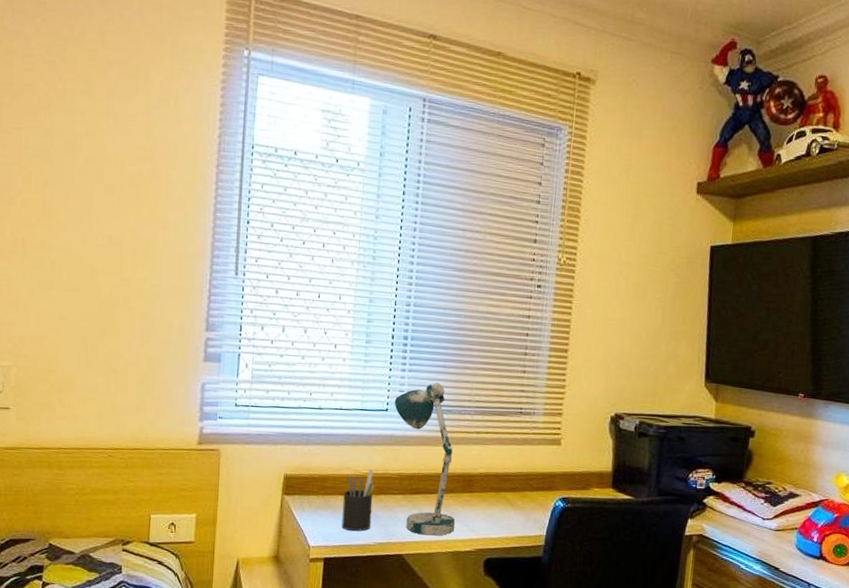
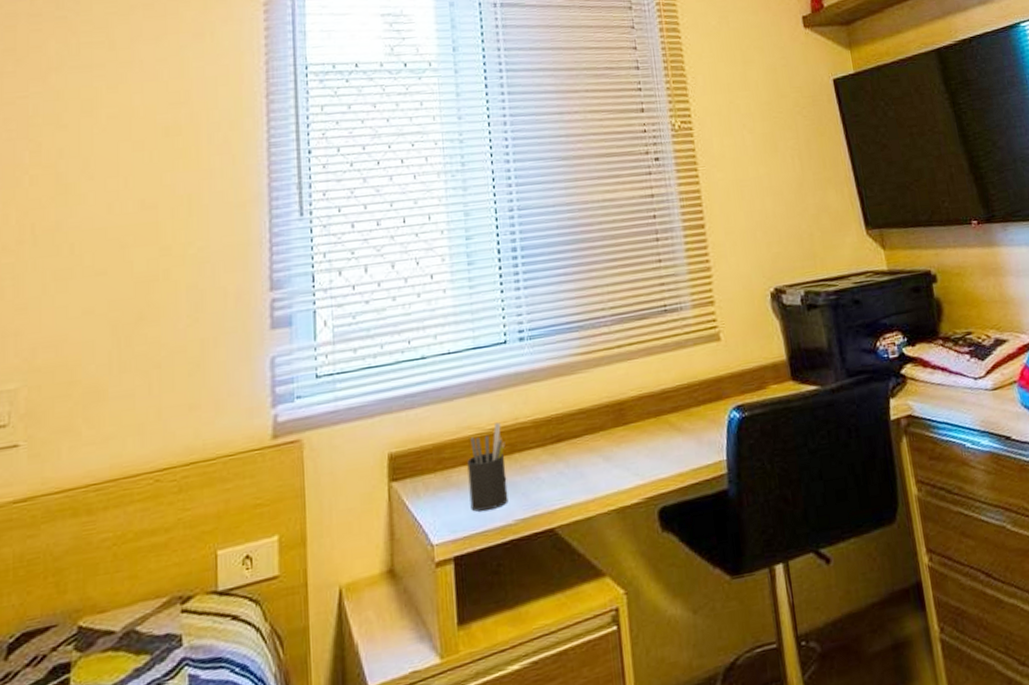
desk lamp: present [394,382,455,536] -> none [512,294,613,496]

